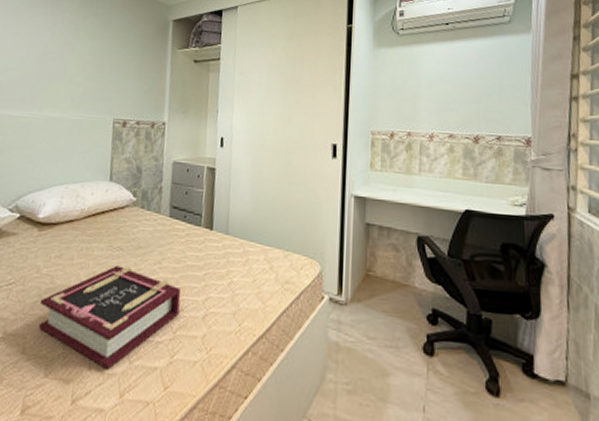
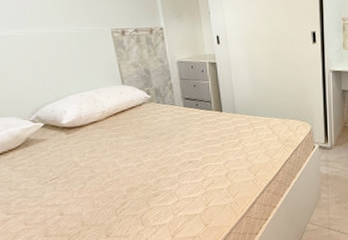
book: present [38,265,181,370] -> none [86,149,206,223]

